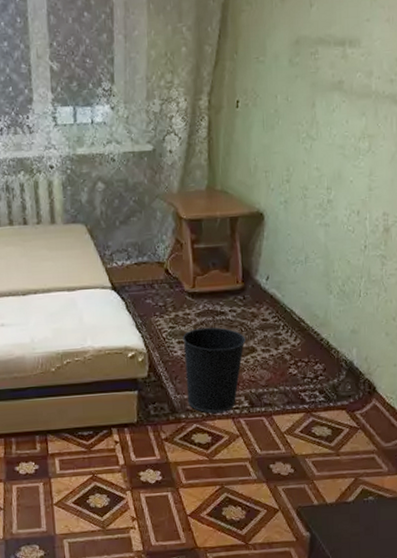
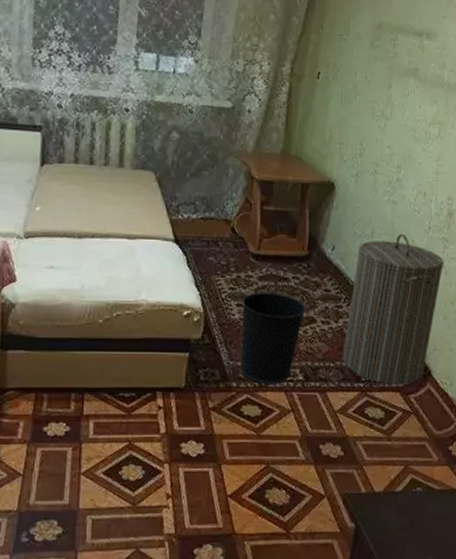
laundry hamper: none [285,255,384,404] -> present [342,233,445,385]

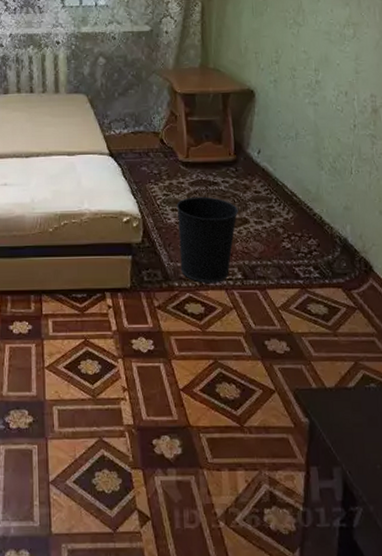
laundry hamper: present [342,233,445,385] -> none [278,133,375,281]

